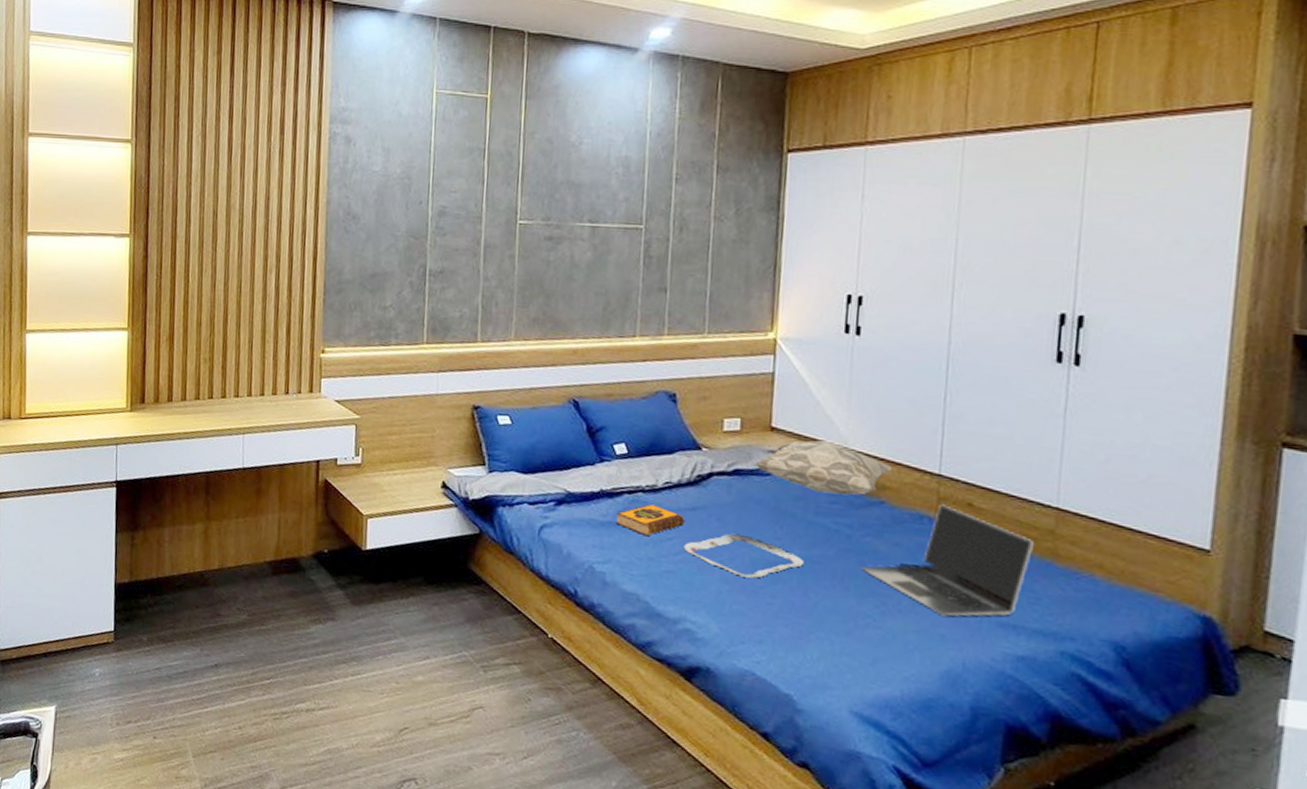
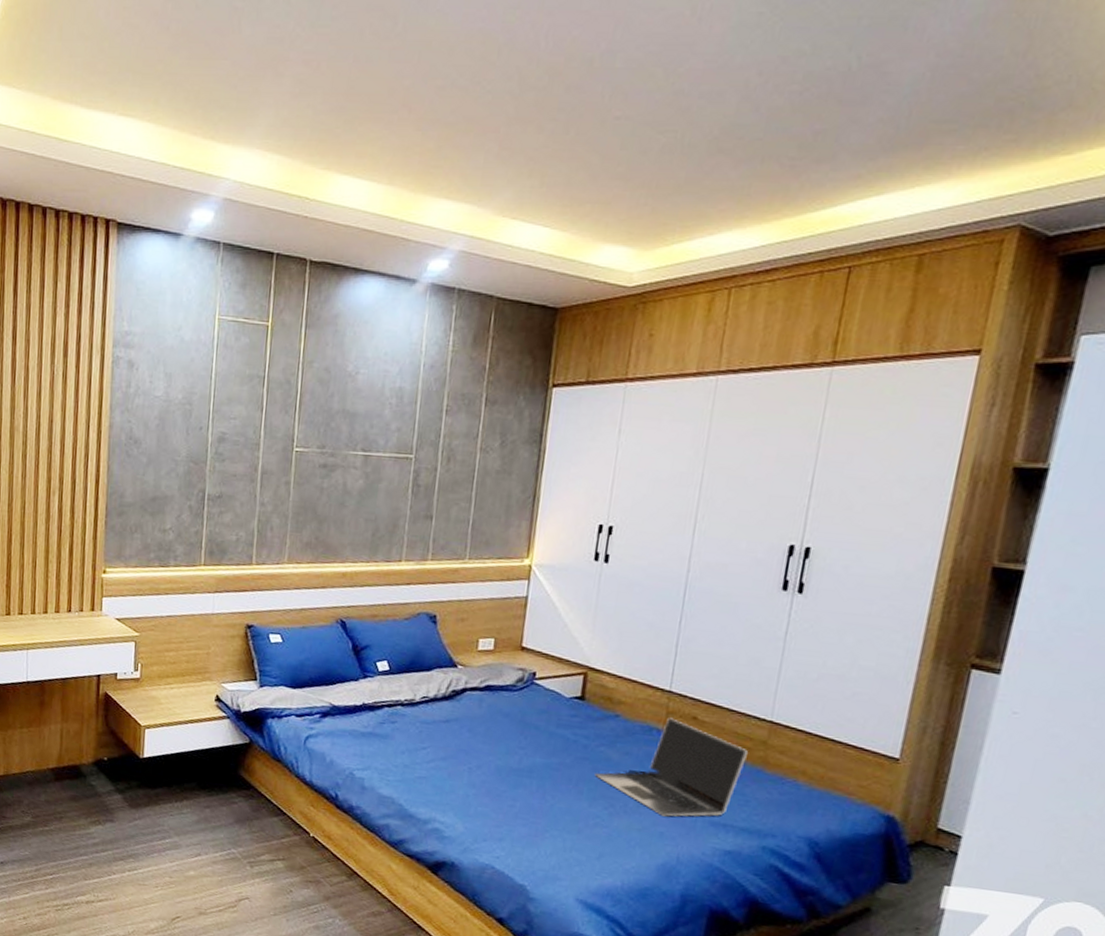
hardback book: present [615,503,685,537] -> none [375,716,439,746]
serving tray: present [684,533,804,578] -> none [436,743,544,783]
decorative pillow: present [755,440,893,495] -> none [505,659,629,709]

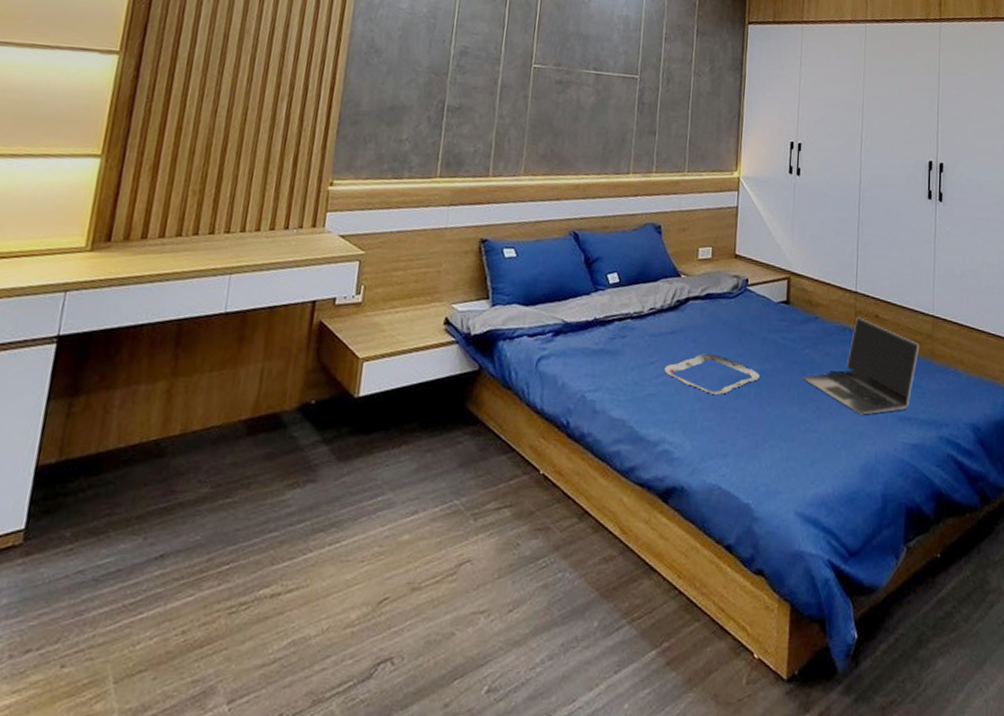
serving tray: none [436,743,544,783] -> present [664,353,760,395]

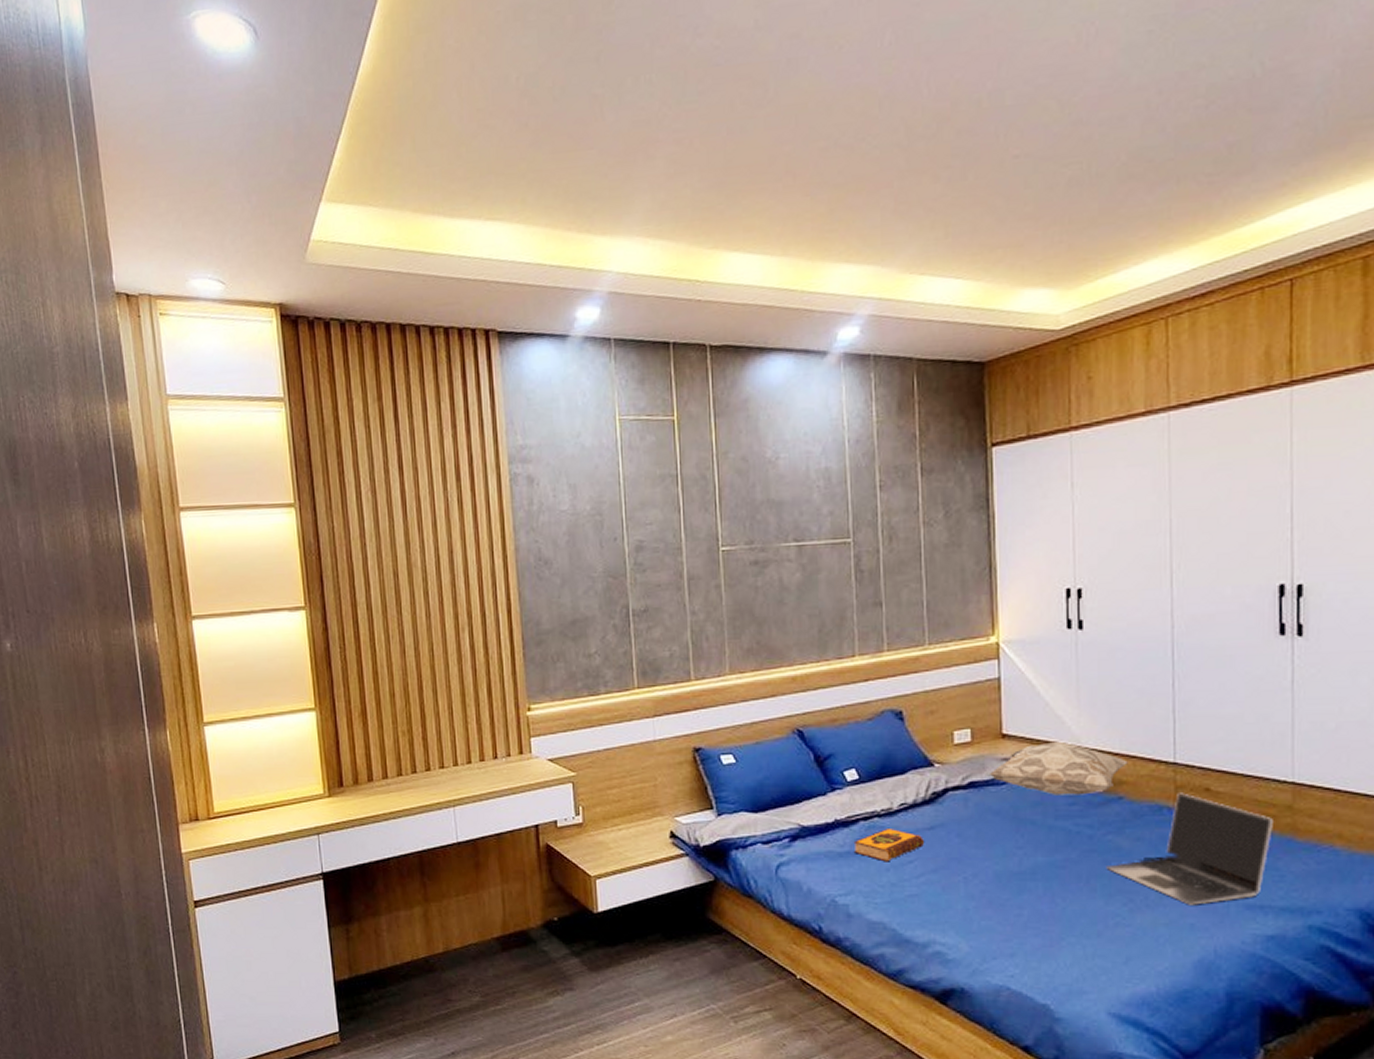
hardback book: none [606,329,665,362] -> present [853,827,924,862]
serving tray: present [664,353,760,395] -> none [926,848,1048,891]
decorative pillow: none [723,265,824,313] -> present [990,741,1128,795]

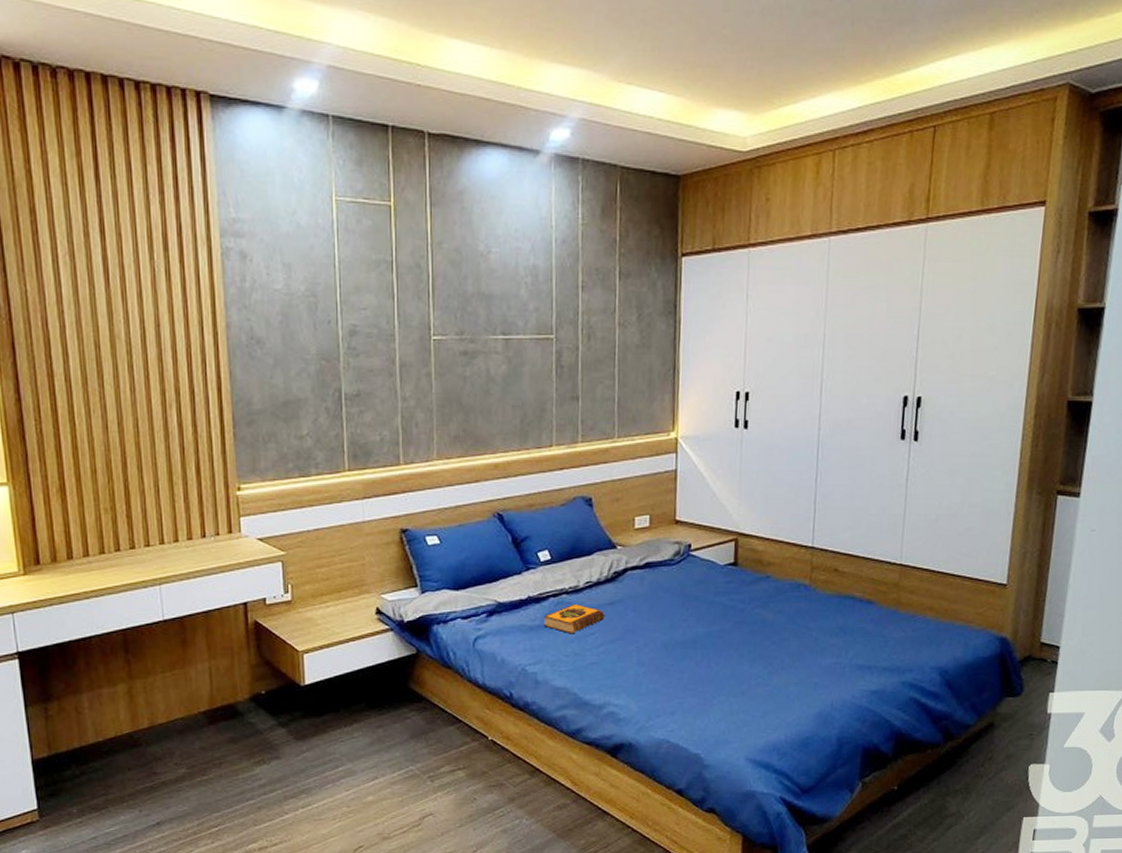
decorative pillow: present [990,741,1128,795] -> none [663,527,776,575]
laptop: present [1106,793,1273,905] -> none [753,572,883,667]

